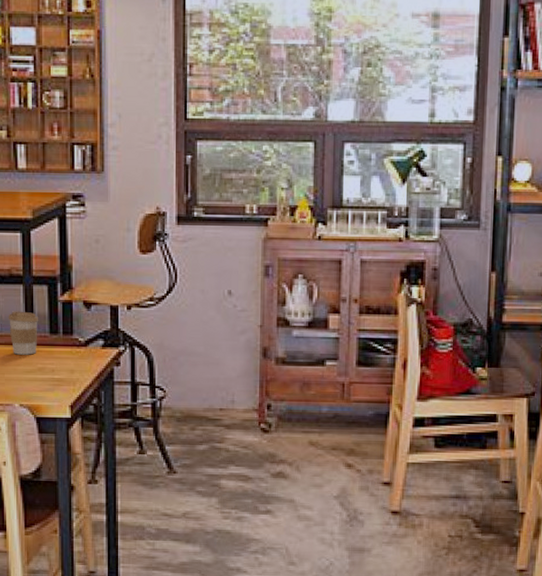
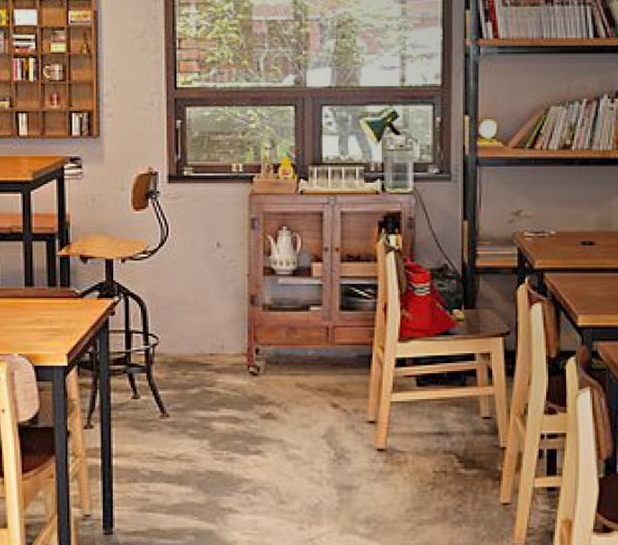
coffee cup: present [8,311,39,355] -> none [8,266,38,307]

